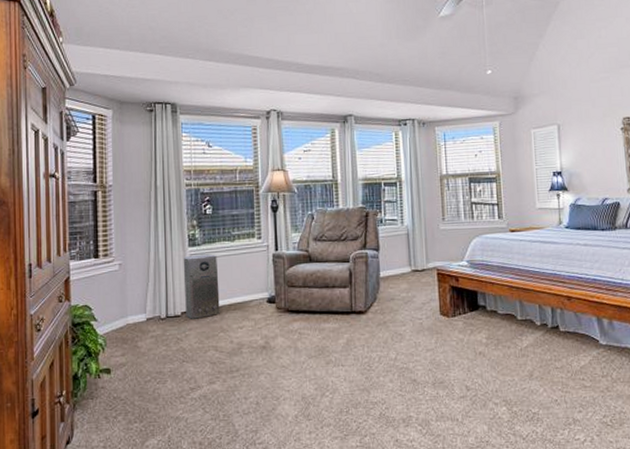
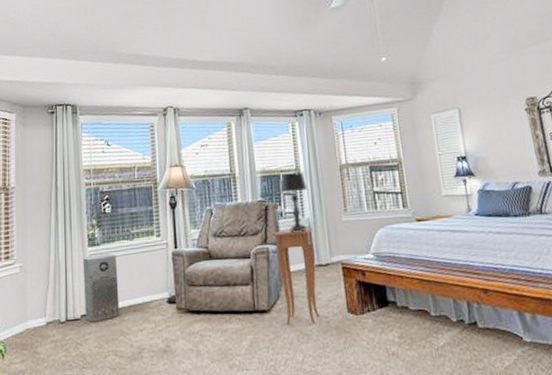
side table: none [372,235,413,325] -> present [273,228,319,325]
table lamp: none [380,181,408,239] -> present [279,172,308,232]

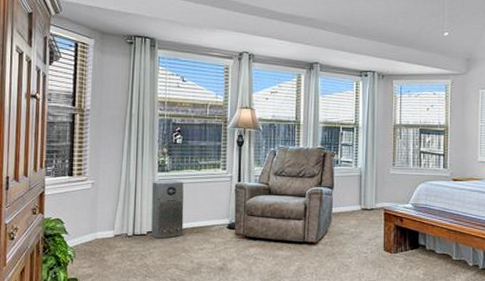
side table: present [273,228,319,325] -> none [328,176,364,258]
table lamp: present [279,172,308,232] -> none [338,126,363,179]

